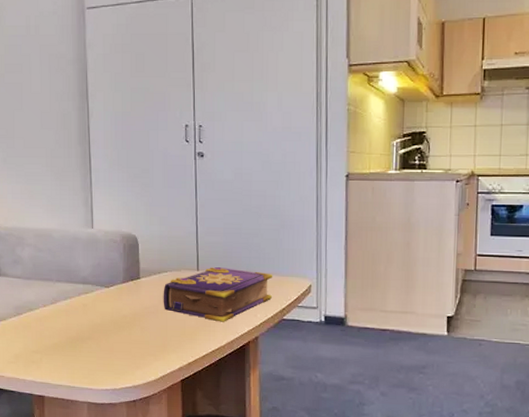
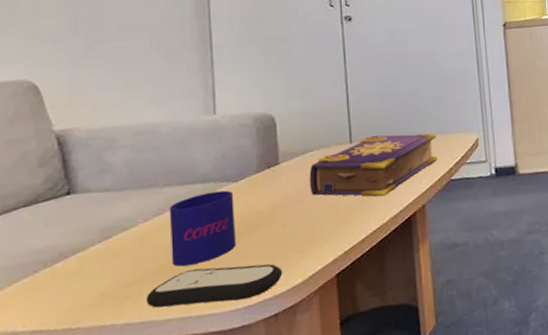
remote control: none [45,351,141,383] -> present [146,263,283,308]
mug: none [60,292,107,347] -> present [169,190,237,267]

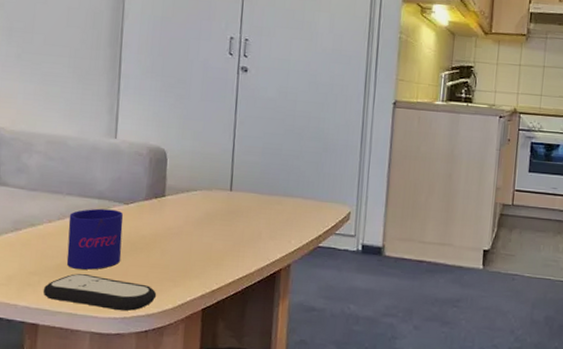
book: present [309,133,437,197] -> none [189,188,312,248]

